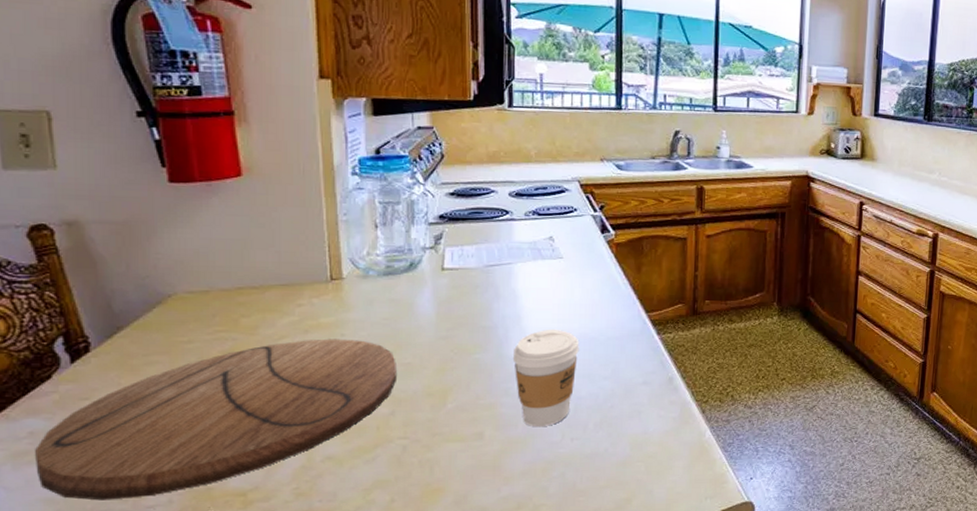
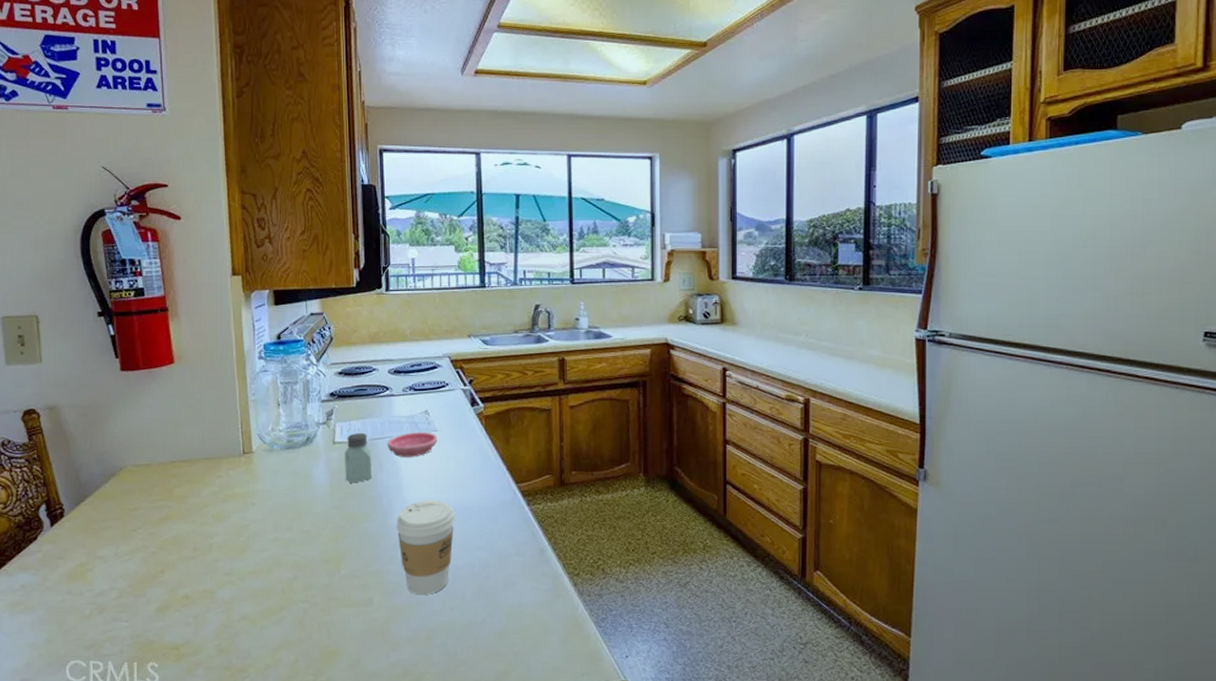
cutting board: present [35,339,396,501] -> none [25,507,297,648]
saltshaker: none [455,258,487,312] -> present [345,432,371,483]
saucer: none [505,259,563,285] -> present [387,432,438,457]

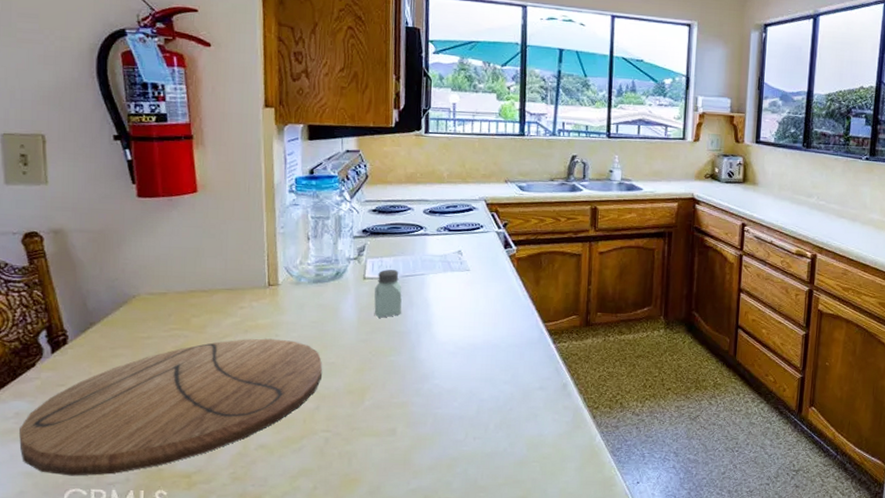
cutting board: none [25,507,297,648] -> present [19,338,322,476]
saucer: present [387,432,438,457] -> none [418,271,470,295]
coffee cup: present [396,499,455,596] -> none [423,335,483,426]

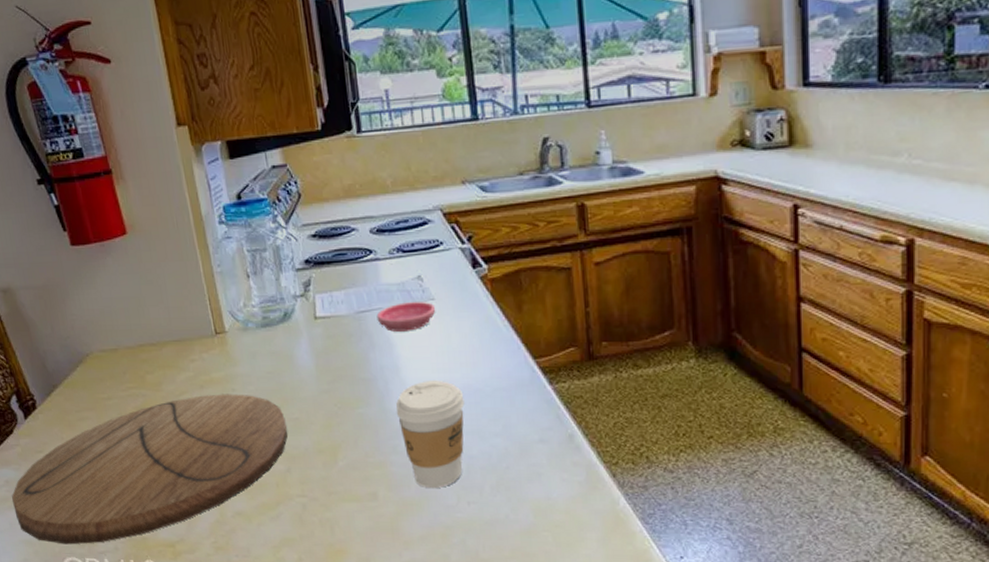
saltshaker: present [374,269,402,318] -> none [329,304,362,364]
saucer: none [418,271,470,295] -> present [376,302,436,332]
coffee cup: none [423,335,483,426] -> present [396,379,465,489]

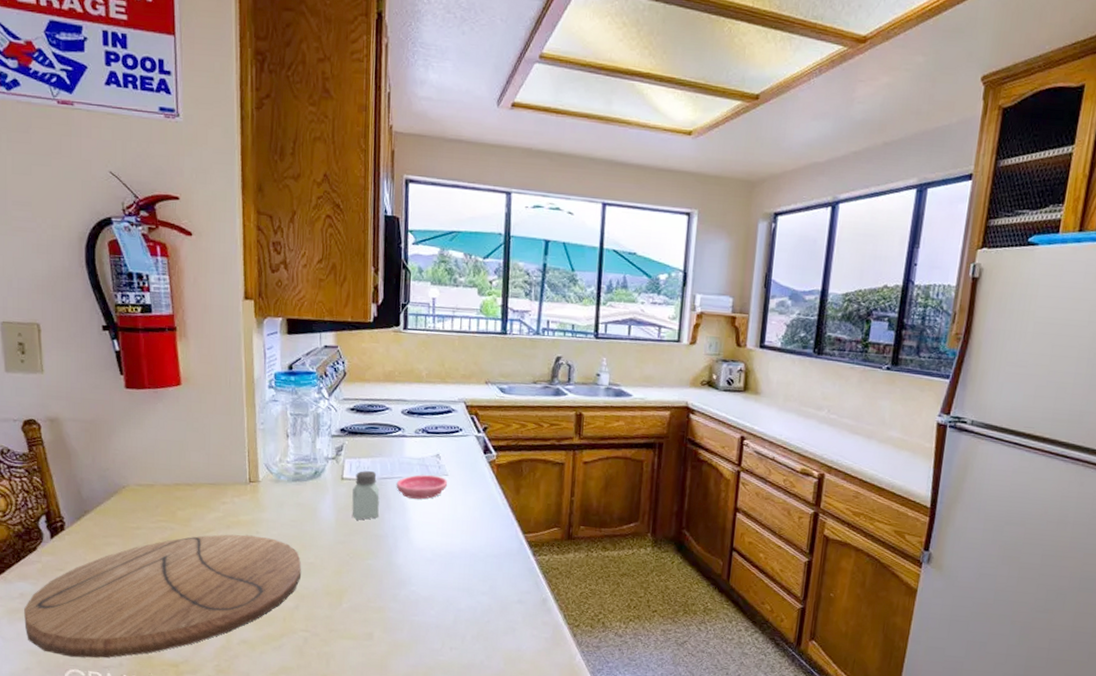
saltshaker: none [329,304,362,364] -> present [352,470,380,520]
coffee cup: present [396,379,465,489] -> none [400,542,461,634]

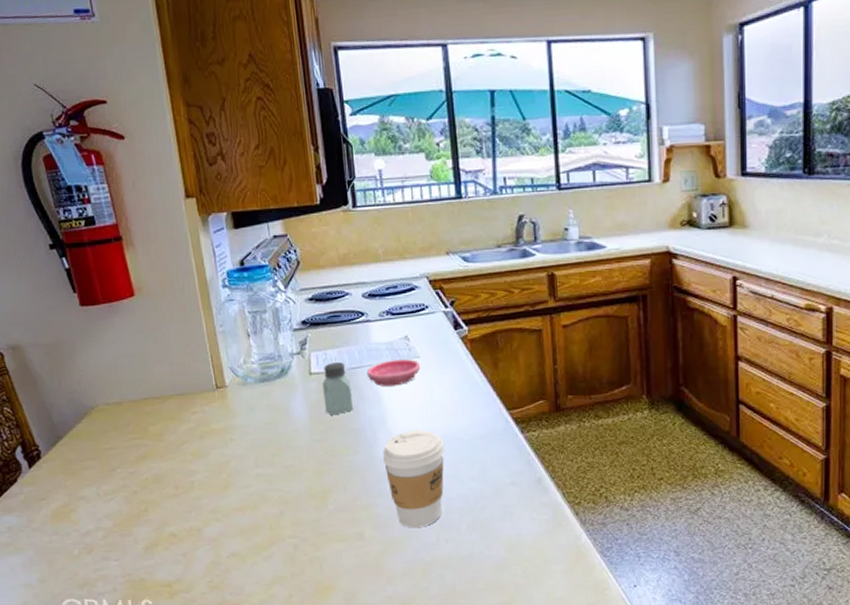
cutting board: present [24,534,301,658] -> none [13,443,282,587]
coffee cup: none [400,542,461,634] -> present [382,429,445,528]

